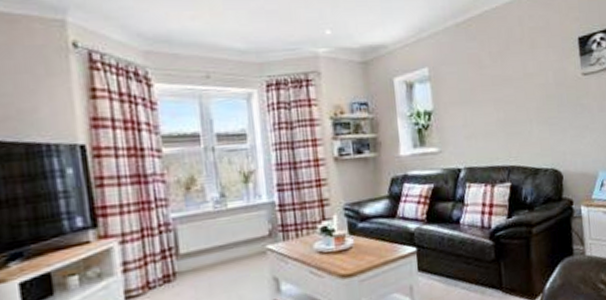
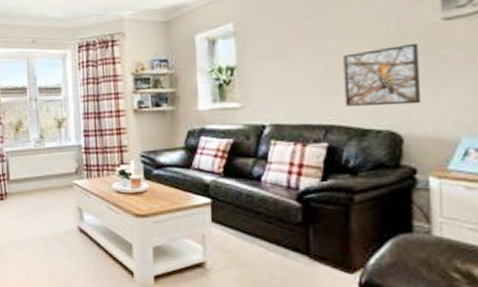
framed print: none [518,93,573,149] -> present [343,42,422,106]

